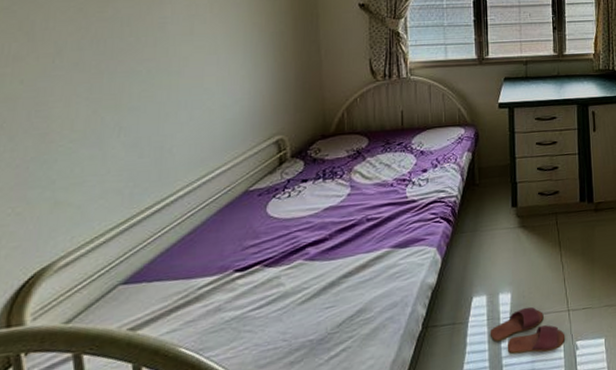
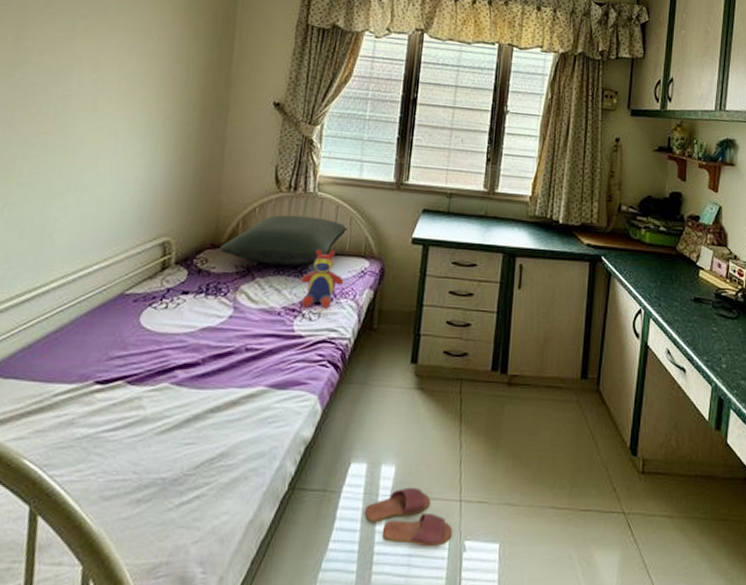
pillow: none [330,98,441,145] -> present [220,215,348,267]
stuffed animal: none [406,124,445,176] -> present [300,249,344,309]

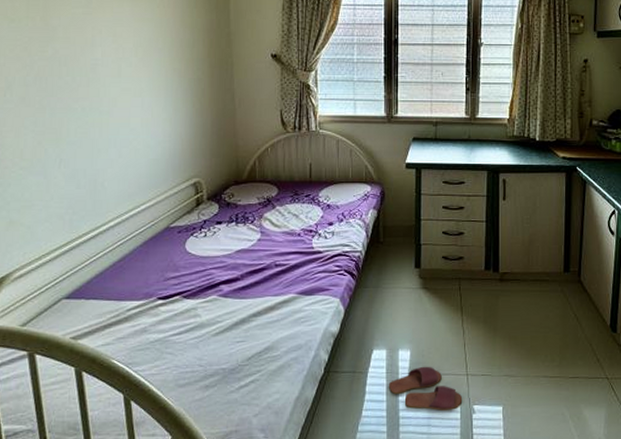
pillow: present [220,215,348,267] -> none [242,152,349,196]
stuffed animal: present [300,249,344,309] -> none [313,179,351,228]

